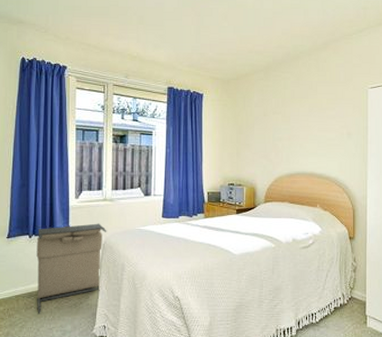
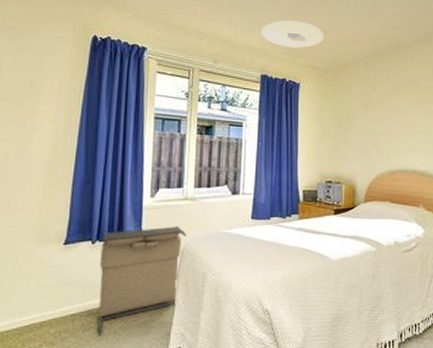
ceiling light: none [167,35,225,61] -> present [261,20,324,48]

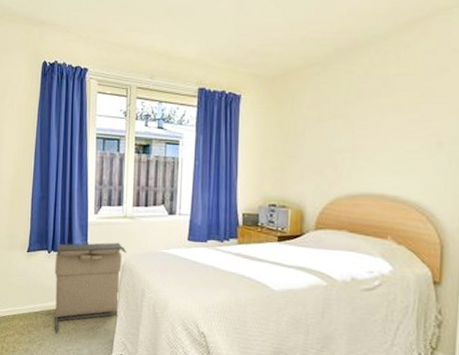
ceiling light: present [261,20,324,48] -> none [199,23,271,55]

